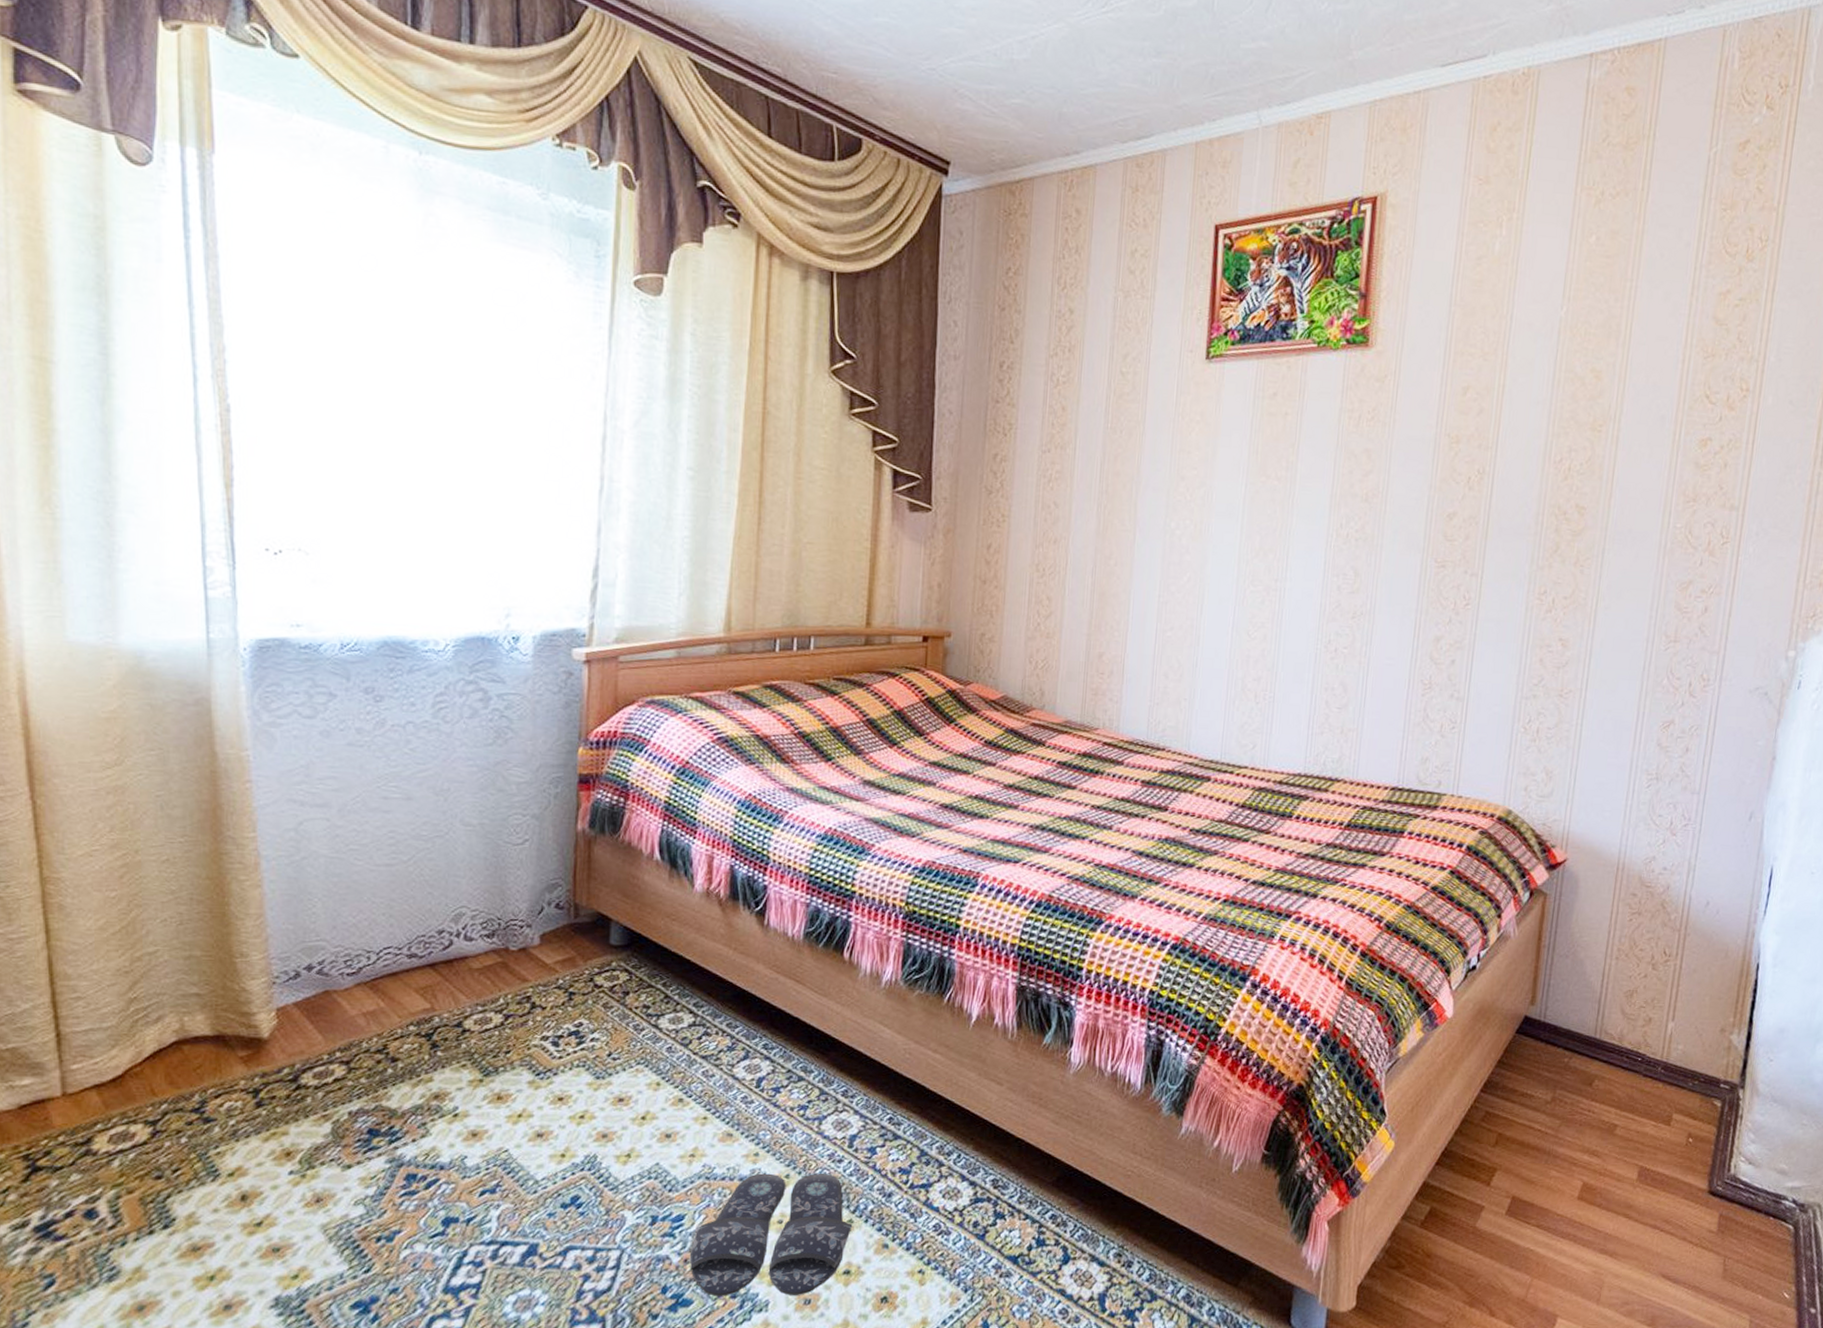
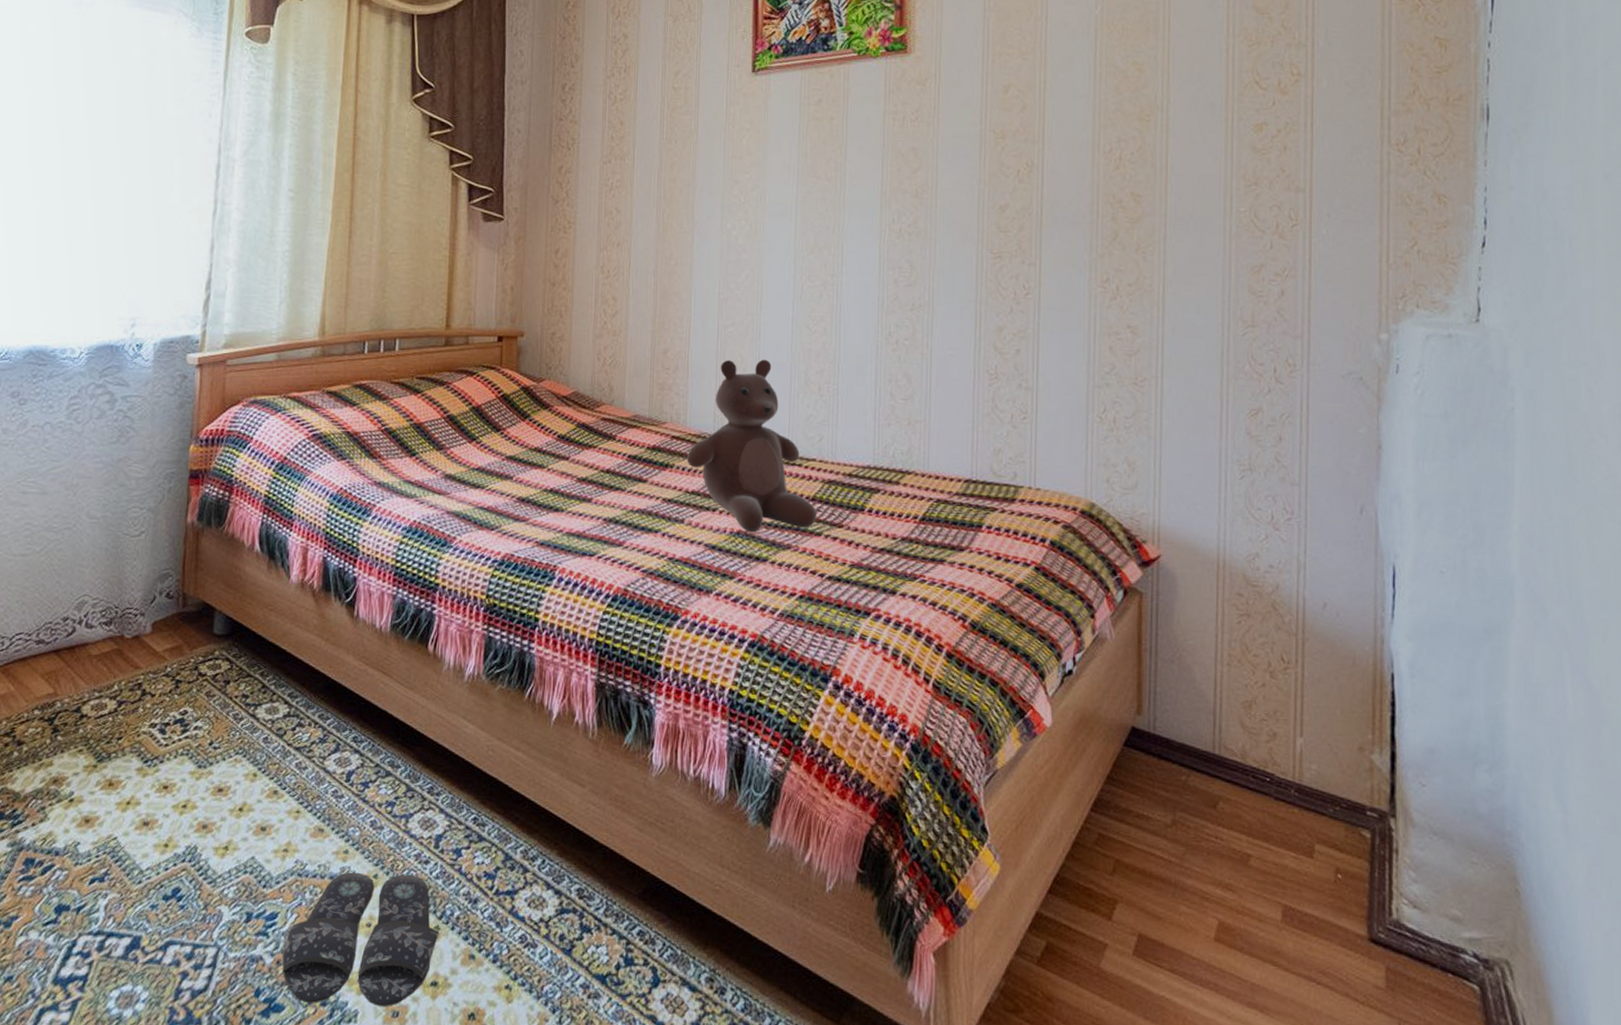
teddy bear: none [1117,665,1245,839] -> present [686,359,817,533]

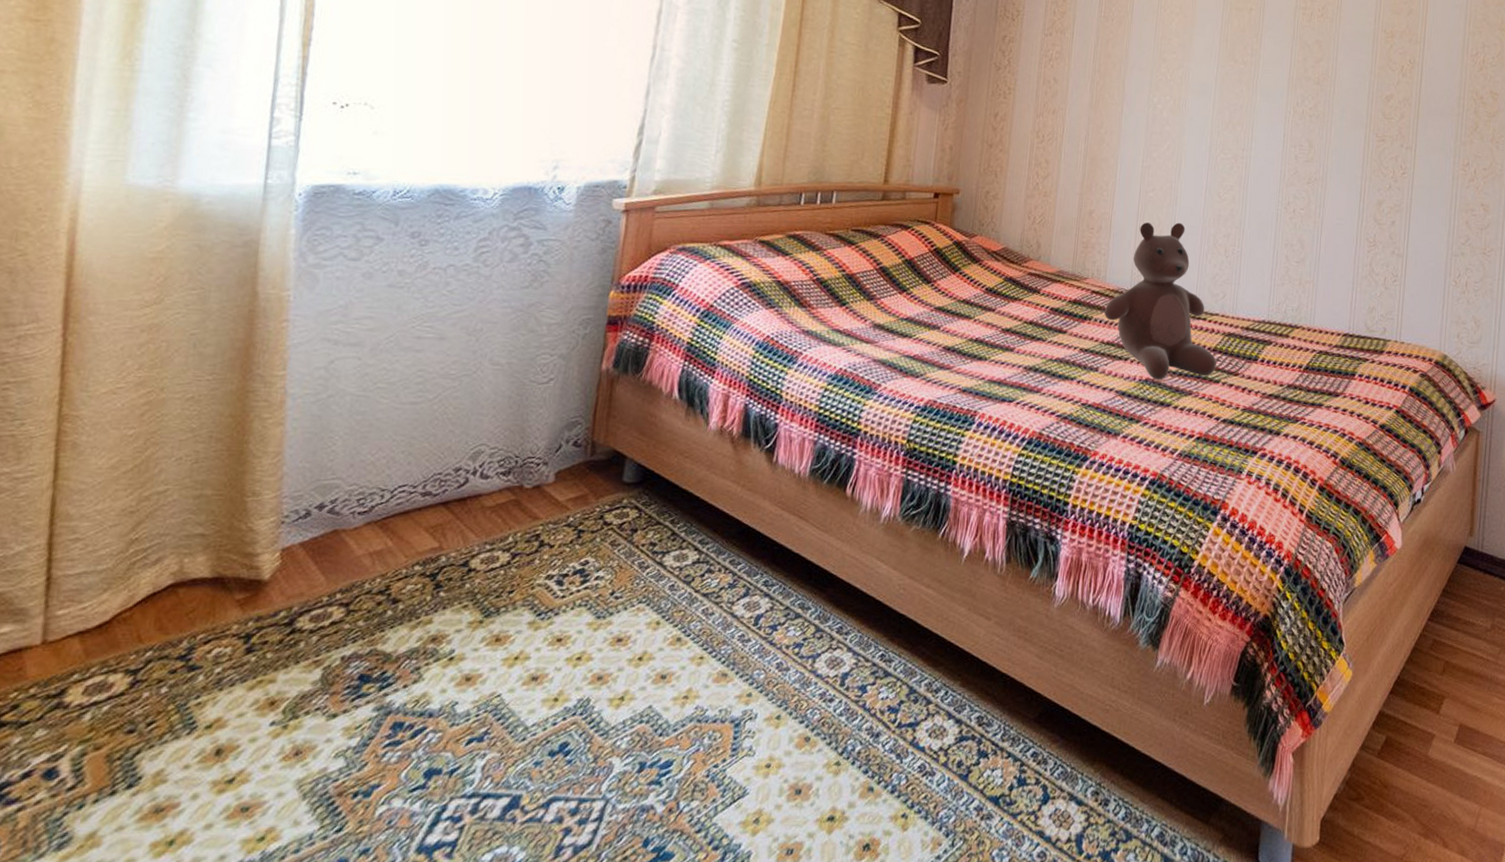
slippers: present [282,872,440,1007] -> none [674,713,840,848]

